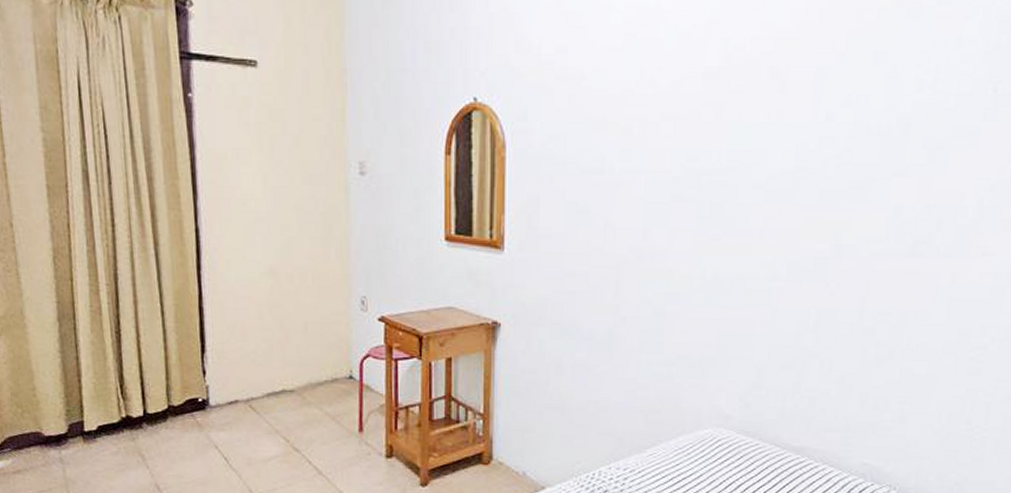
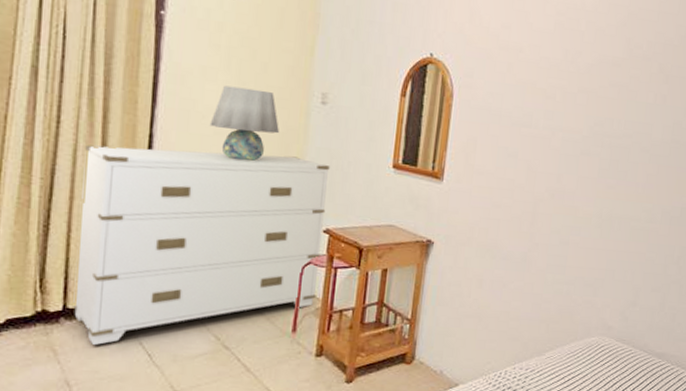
dresser: none [140,238,379,450] -> present [73,144,330,346]
table lamp: none [250,167,321,248] -> present [209,85,280,162]

